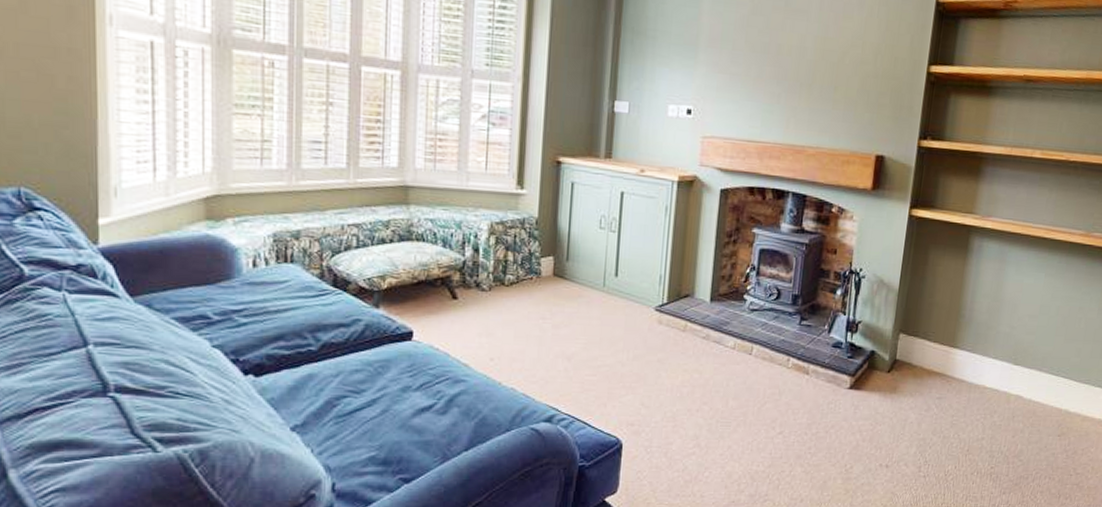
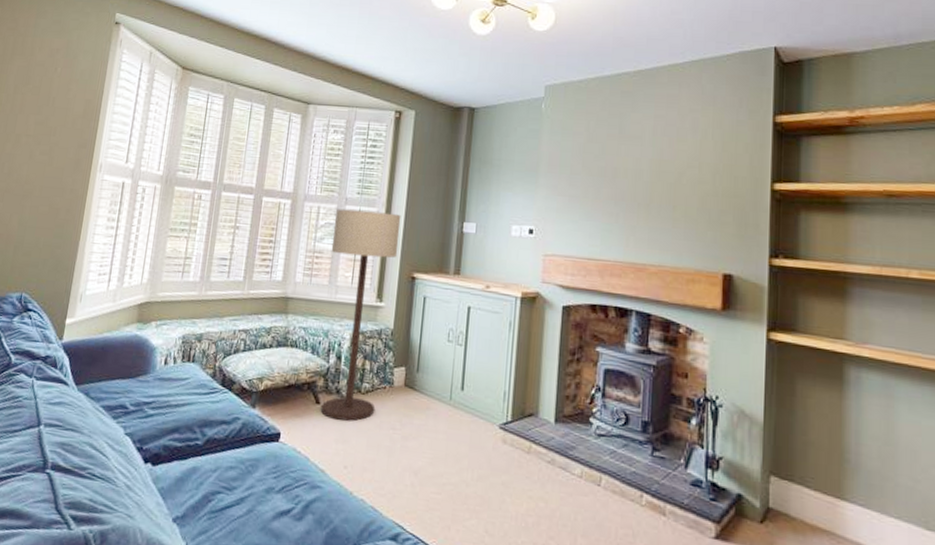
floor lamp: none [458,82,542,314] -> present [320,208,401,421]

